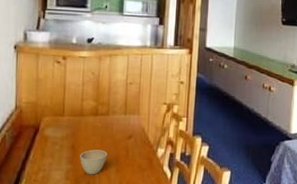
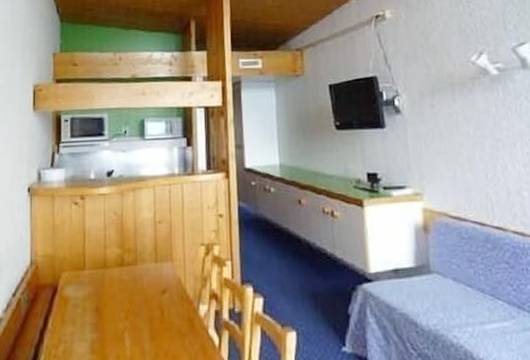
cup: present [80,149,108,175] -> none [106,311,139,346]

